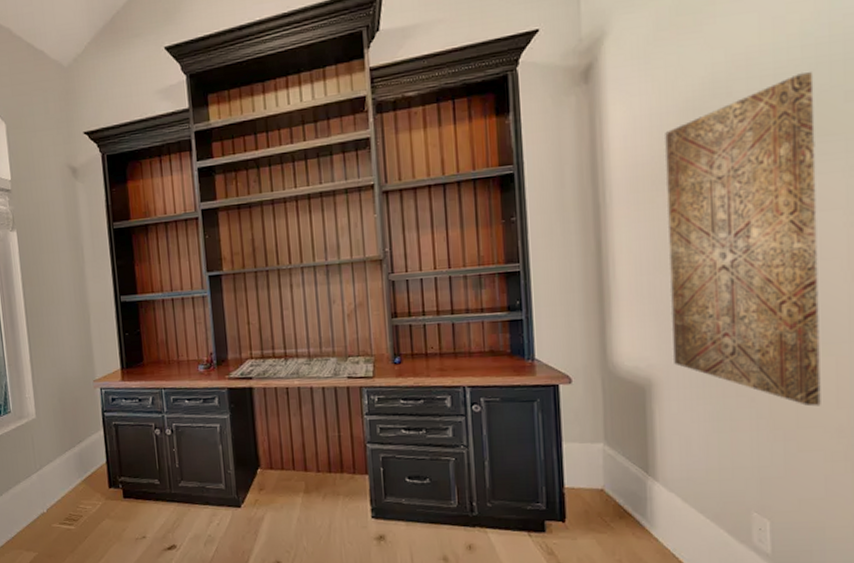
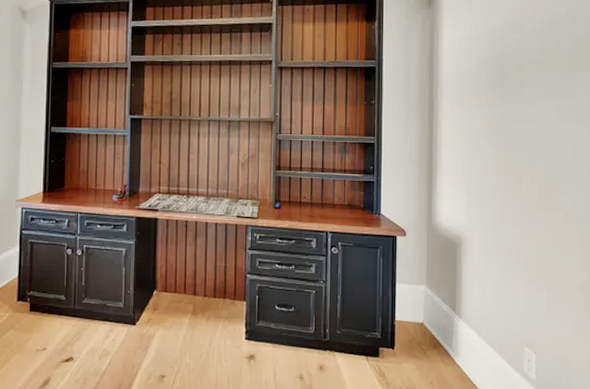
wall art: present [665,72,821,407] -> none [477,24,574,267]

